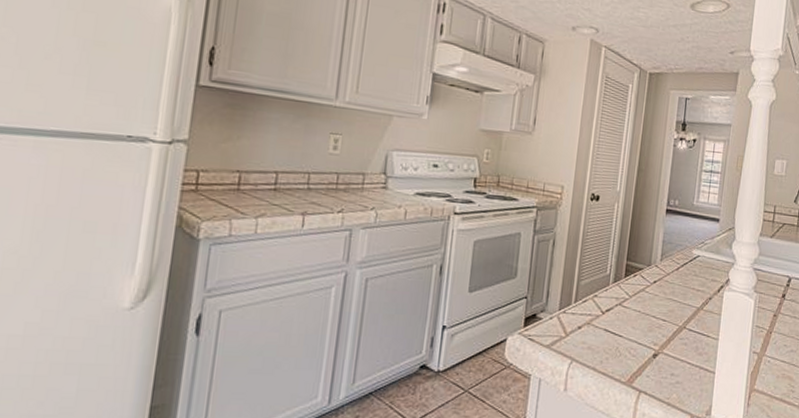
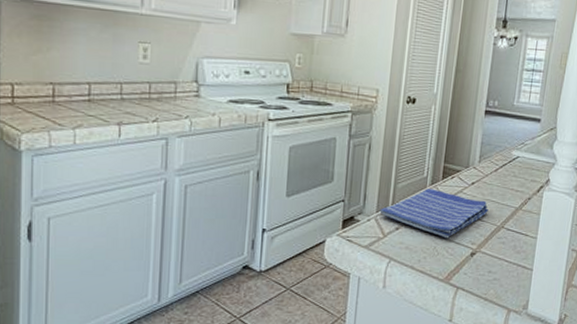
dish towel: none [562,286,670,339] -> present [379,188,488,239]

